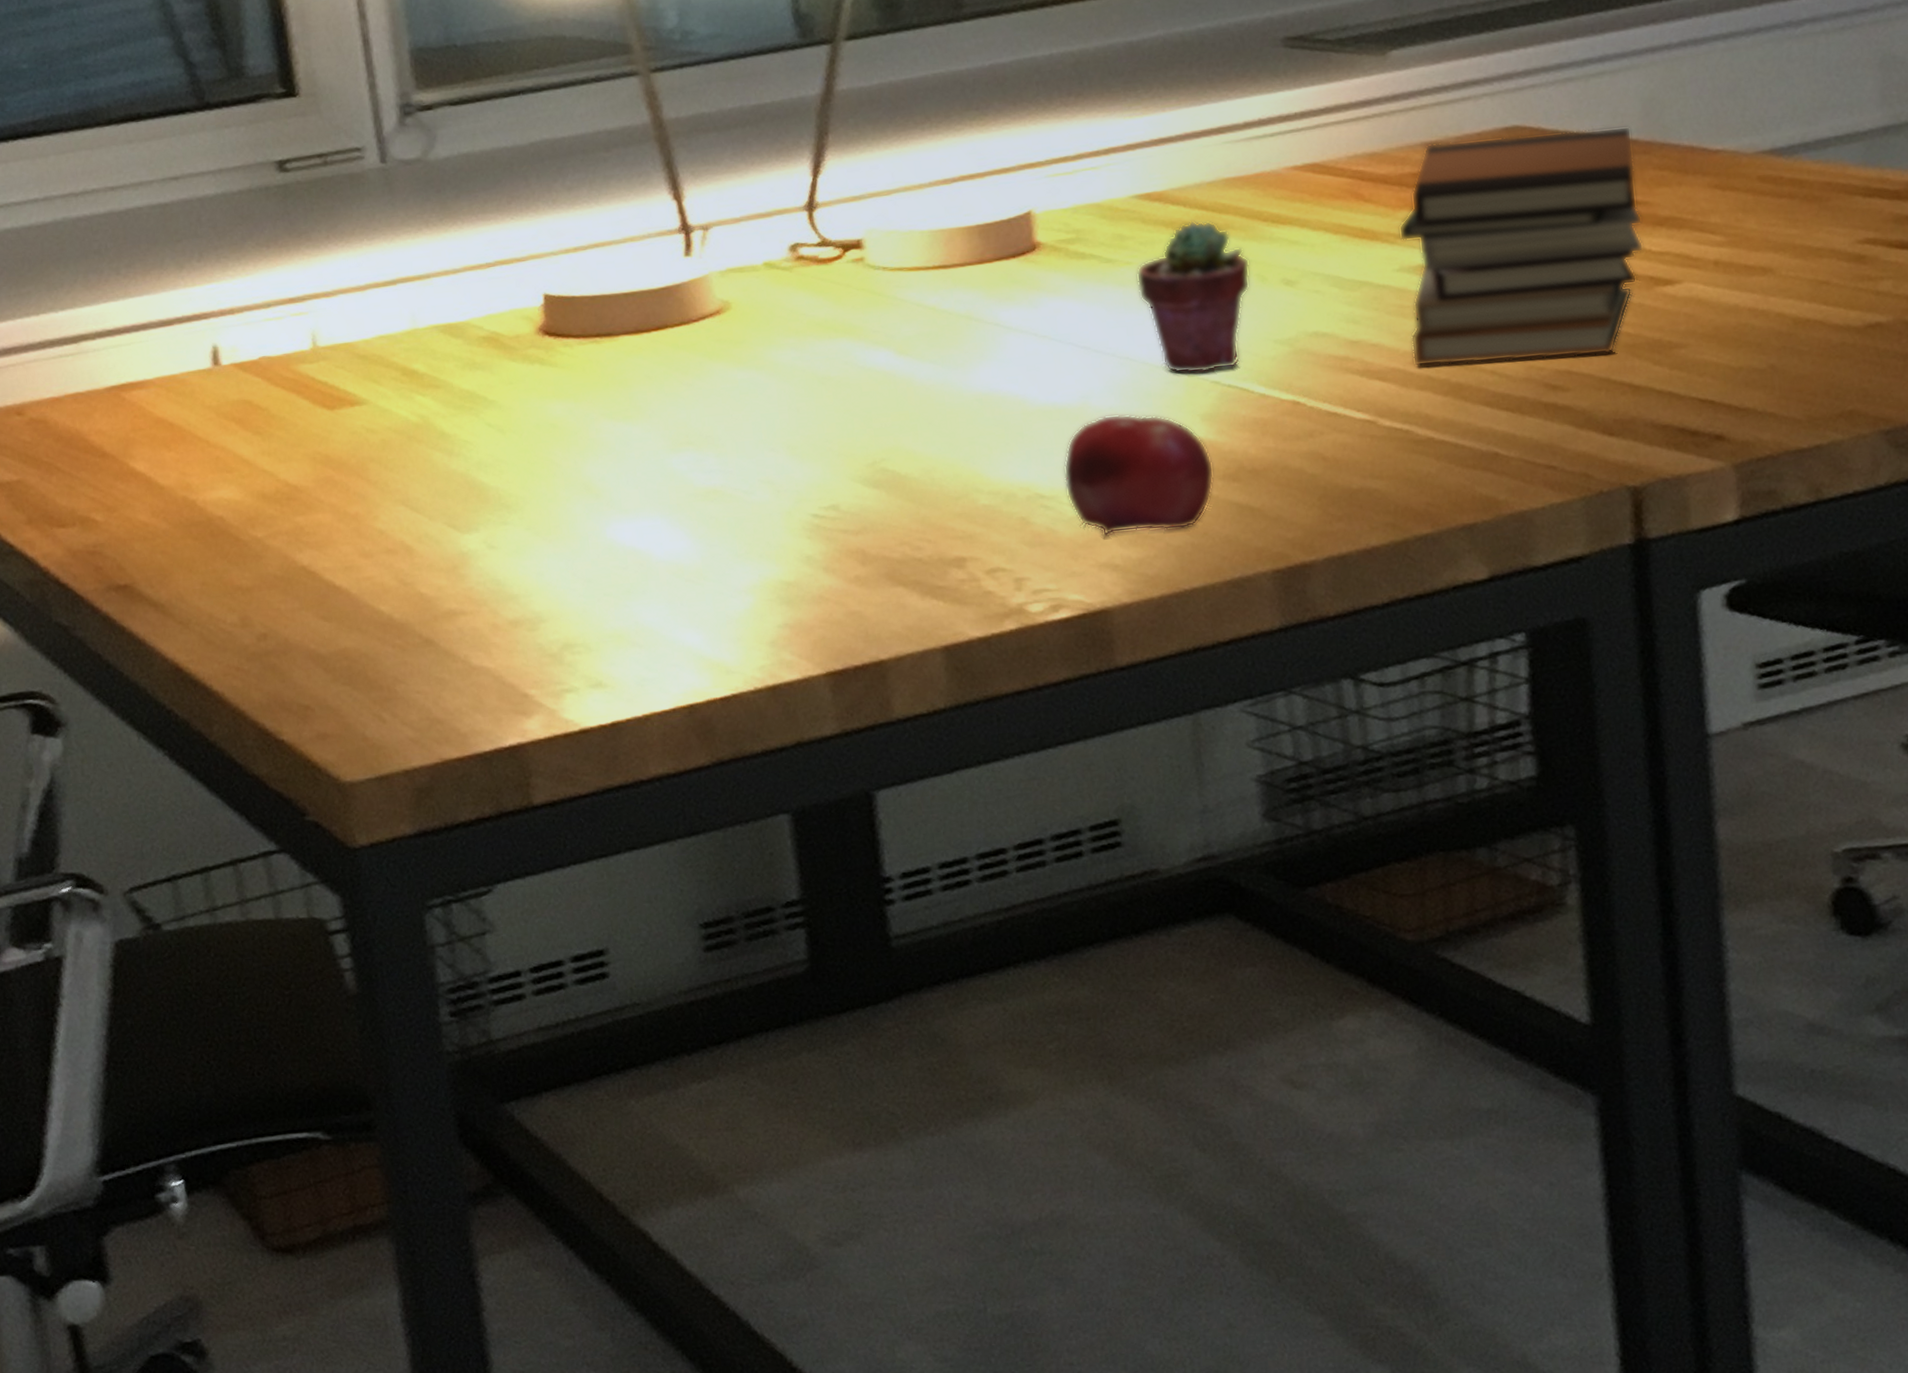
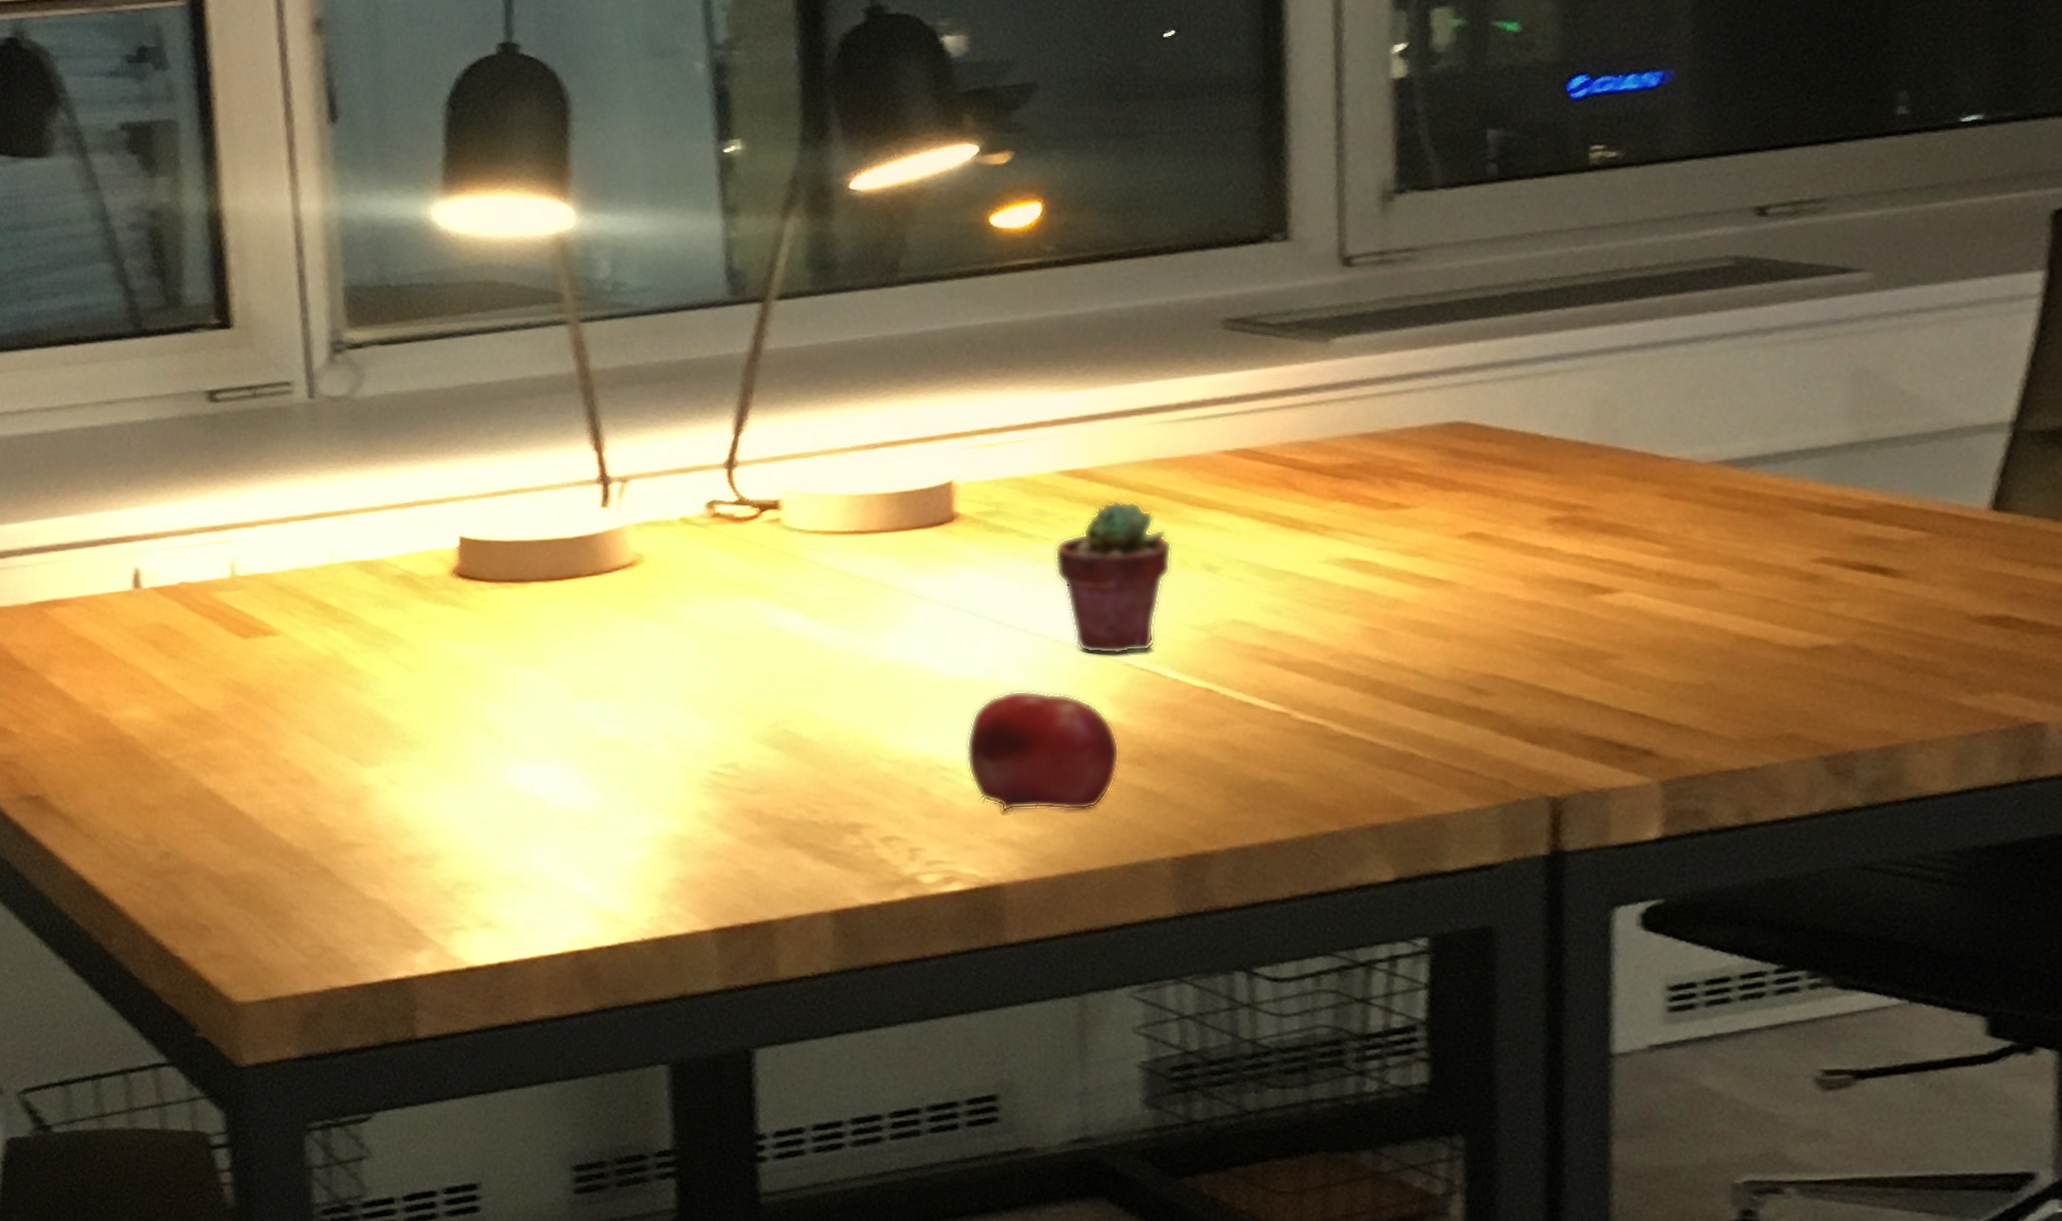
book stack: present [1398,126,1644,367] -> none [1328,428,1585,662]

